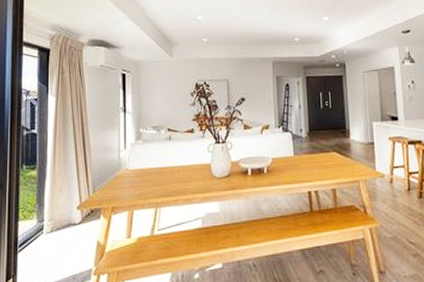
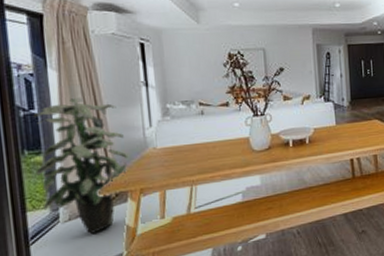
indoor plant: none [30,119,105,246] -> present [33,96,129,234]

